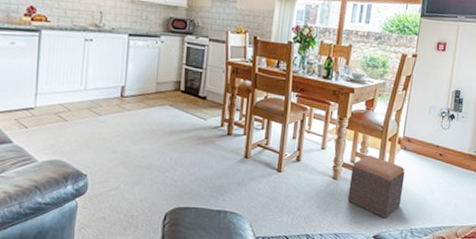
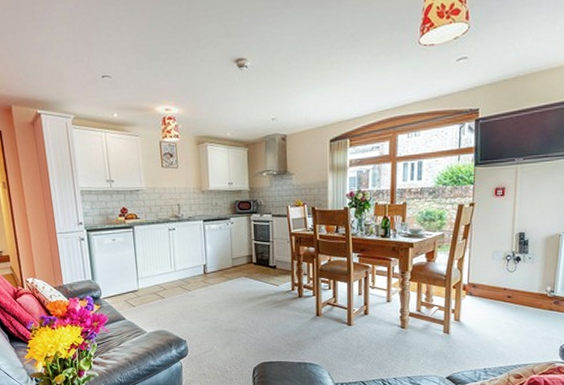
footstool: present [347,156,405,218] -> none [417,304,473,360]

